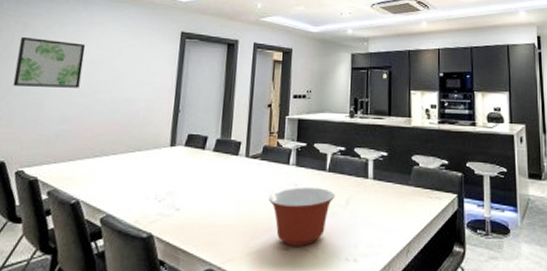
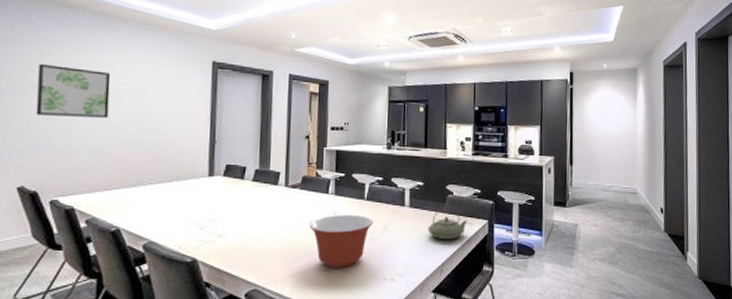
teapot: none [392,179,435,215] -> present [427,207,468,239]

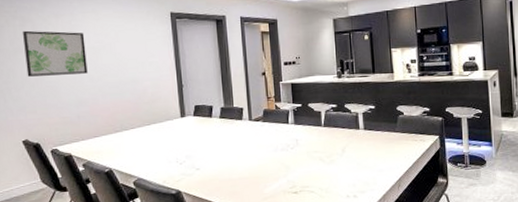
mixing bowl: present [309,215,374,268] -> none [274,141,332,190]
teapot: present [427,207,468,239] -> none [382,126,420,157]

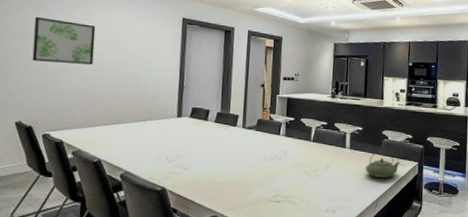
teapot: none [382,126,420,157] -> present [365,149,400,178]

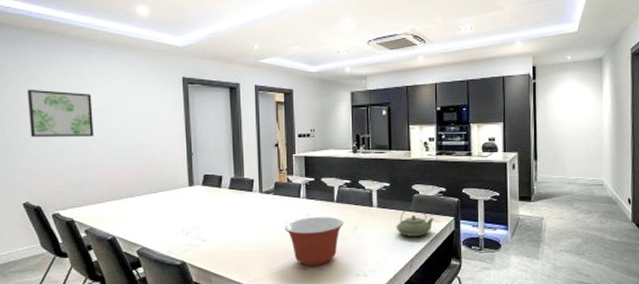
mixing bowl: none [262,154,318,200] -> present [284,217,344,266]

